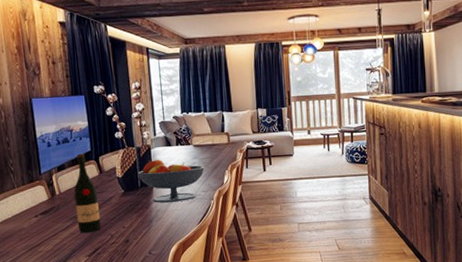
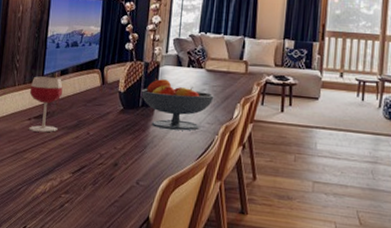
wineglass: none [30,174,66,226] -> present [28,76,63,133]
wine bottle: present [74,153,101,234] -> none [68,60,95,148]

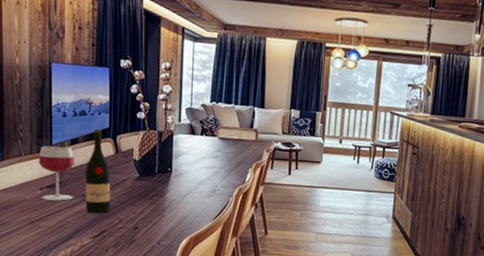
wine bottle: none [68,60,95,148] -> present [85,129,111,214]
fruit bowl: present [140,79,214,131] -> none [156,147,228,194]

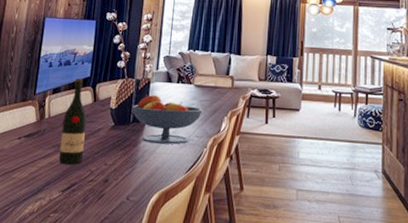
wineglass: present [38,146,74,201] -> none [18,95,55,151]
fruit bowl: none [156,147,228,194] -> present [132,95,203,145]

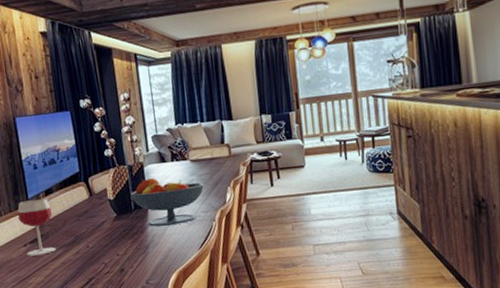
wineglass: none [18,95,55,151] -> present [17,199,56,256]
wine bottle: present [58,78,87,166] -> none [63,174,94,263]

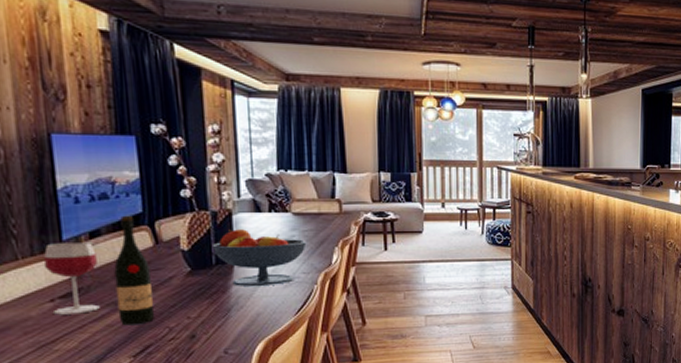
wine bottle: none [63,174,94,263] -> present [114,215,155,326]

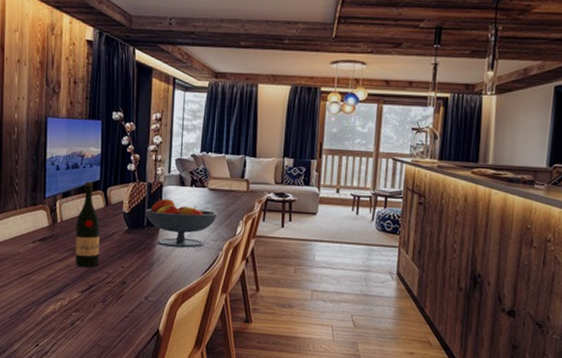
wineglass: present [43,243,100,315] -> none [31,199,66,255]

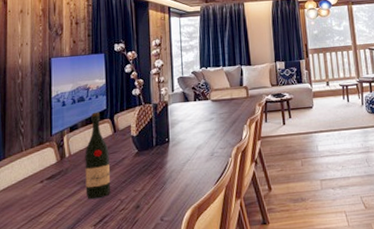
fruit bowl: present [145,198,218,248] -> none [153,116,223,163]

